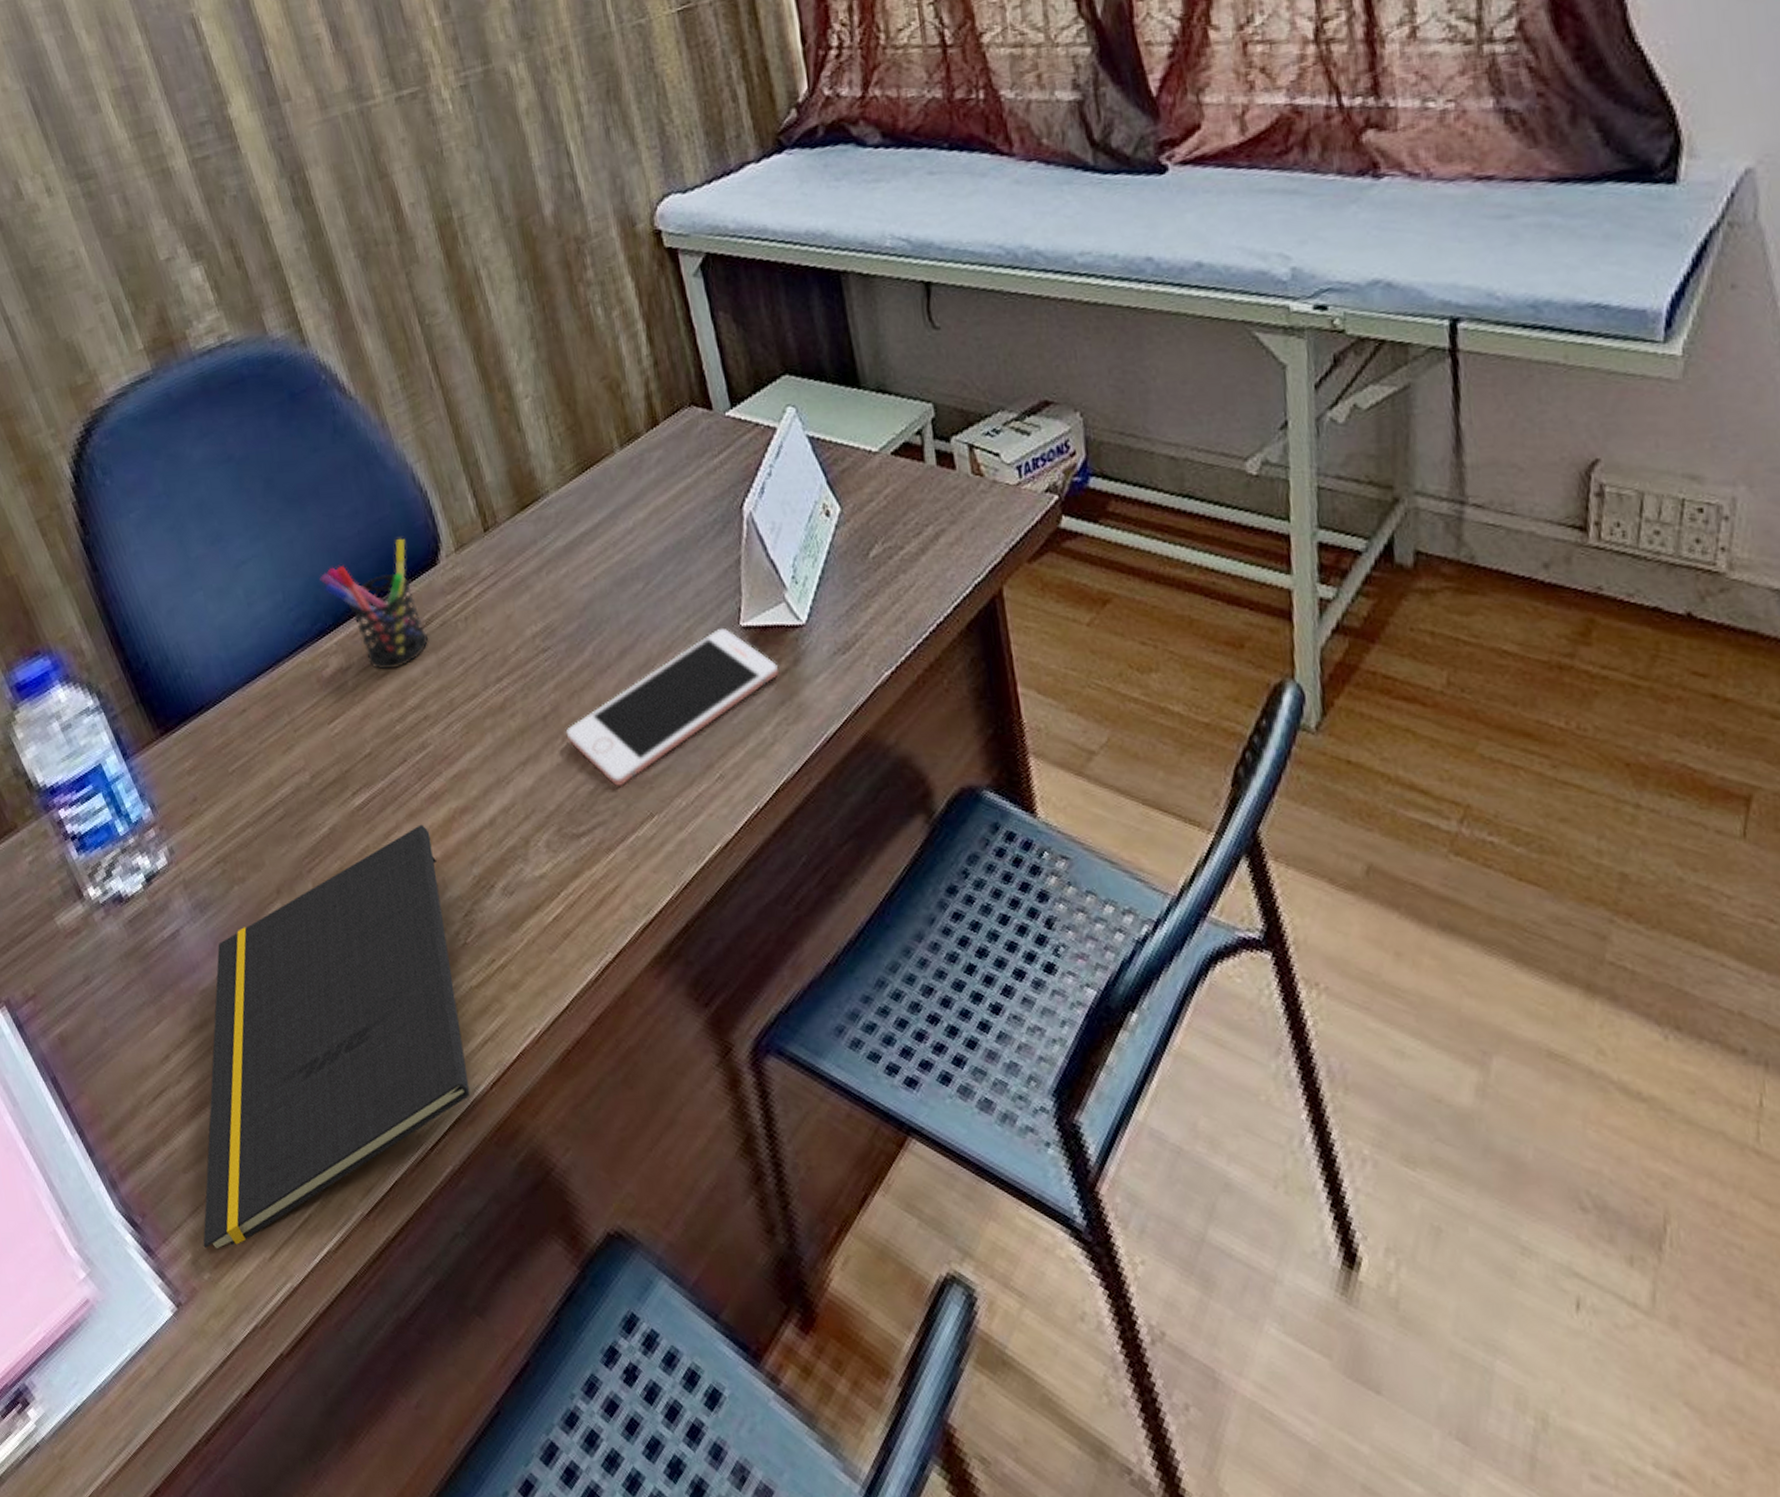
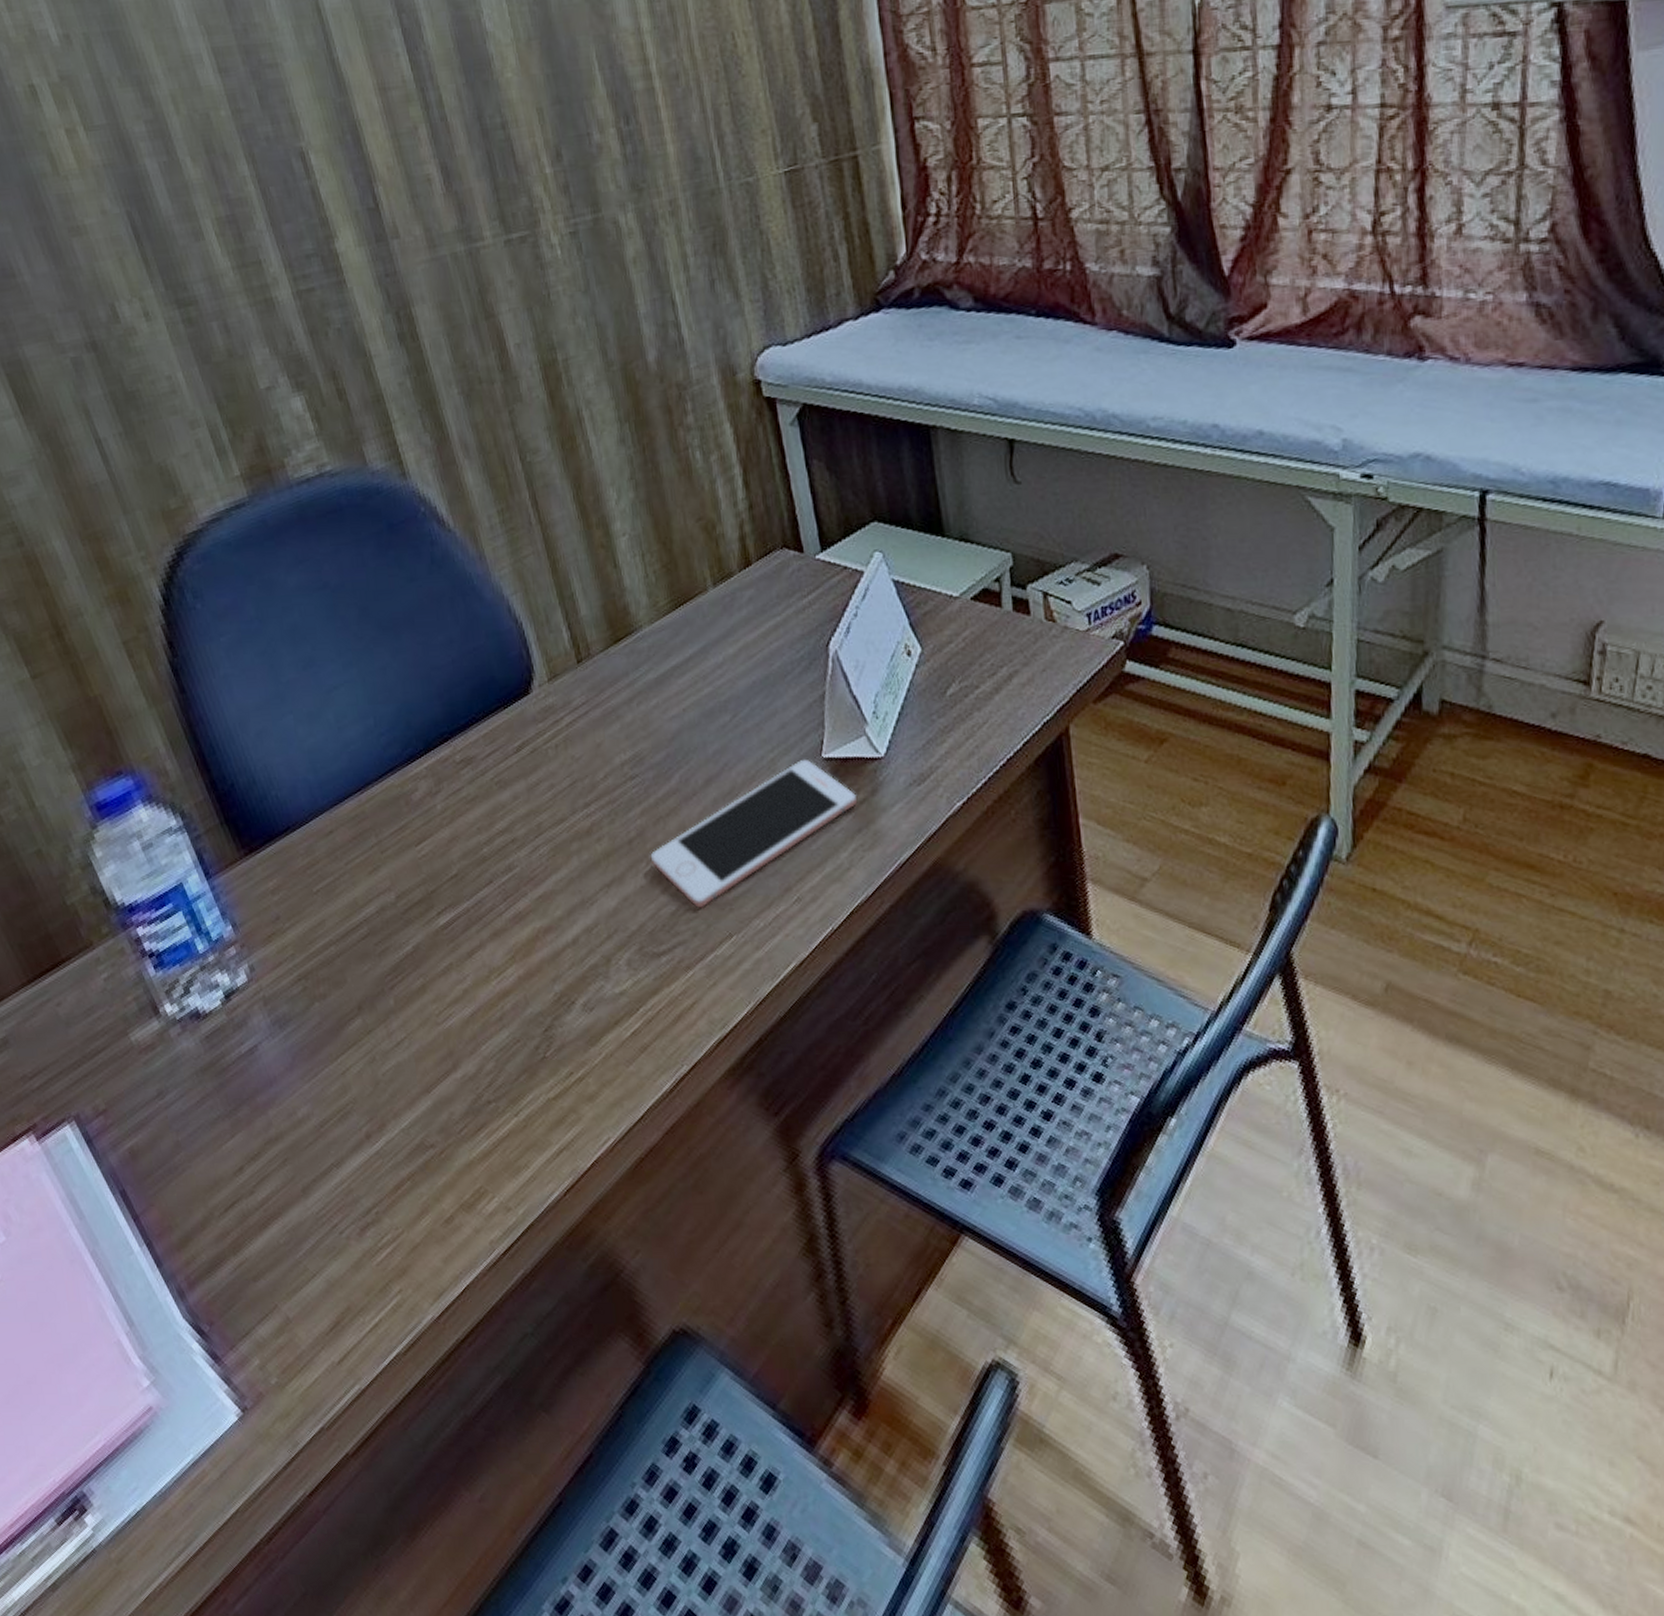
notepad: present [203,824,471,1249] -> none [271,943,544,1355]
pen holder: present [320,539,428,669] -> none [412,668,518,793]

